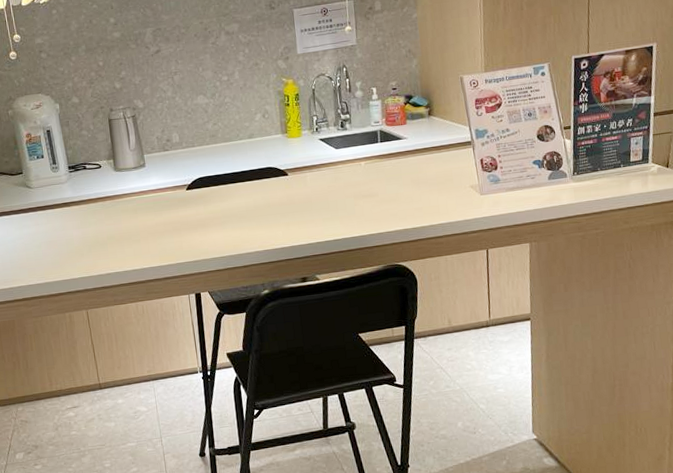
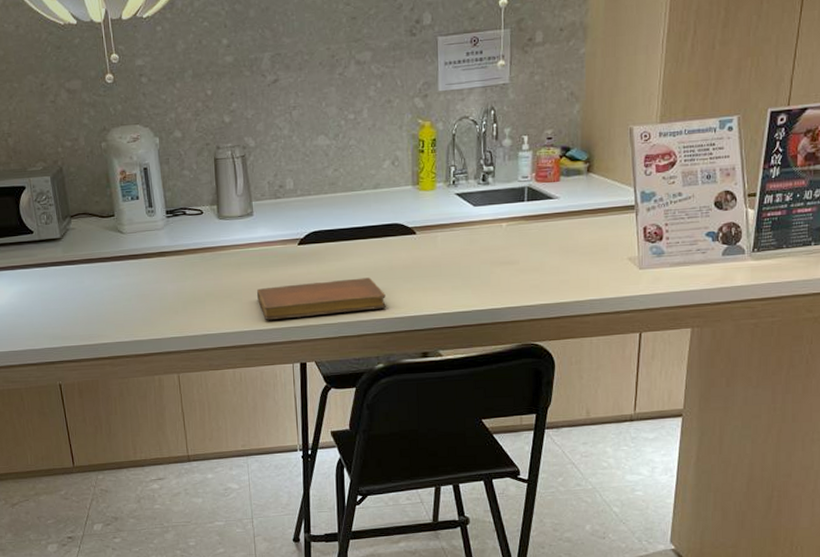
notebook: none [152,215,268,257] -> present [256,277,387,320]

